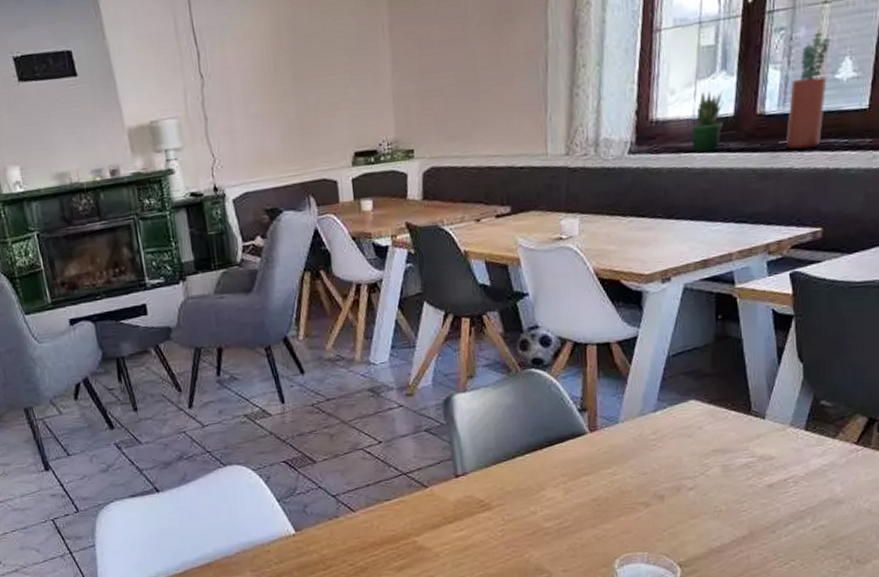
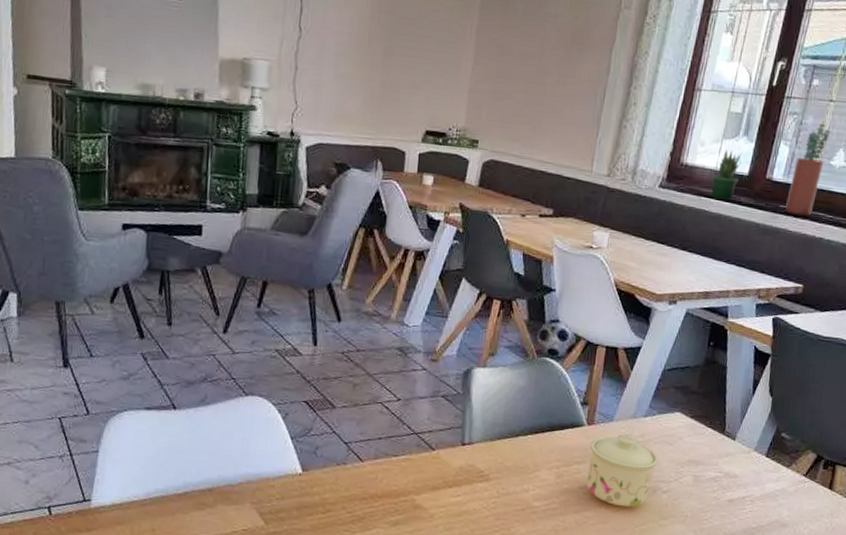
sugar bowl: none [597,434,678,513] -> present [586,434,659,508]

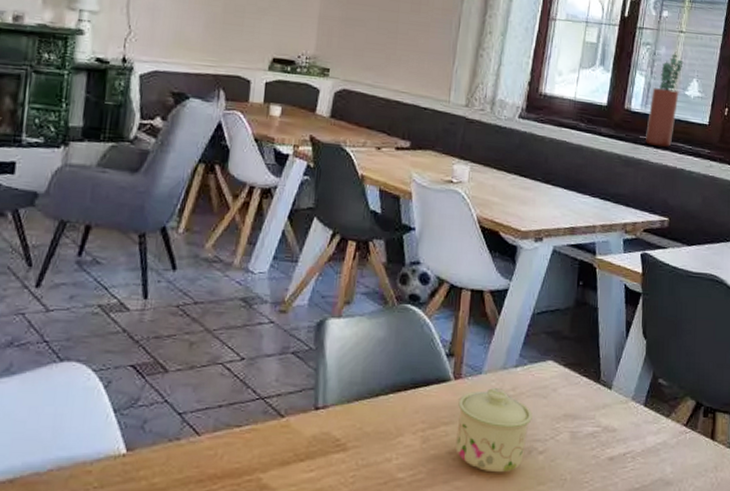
planter: present [712,150,743,201] -> none [572,80,601,132]

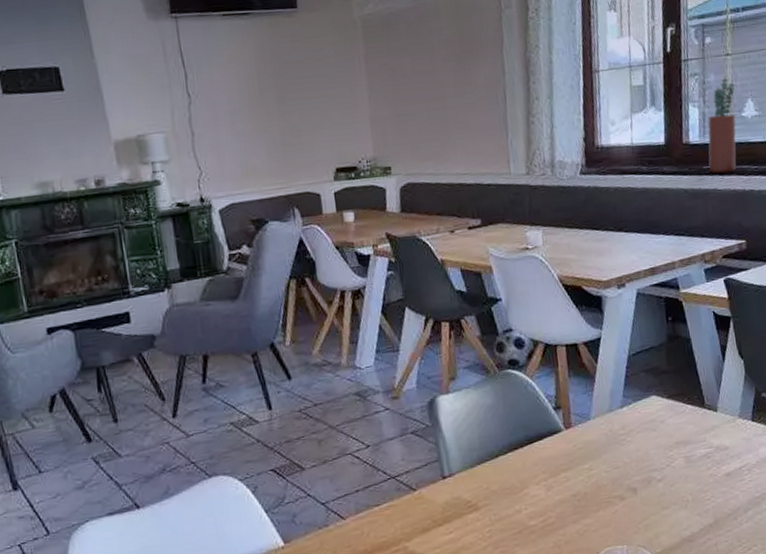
sugar bowl: present [455,388,533,473] -> none [573,429,646,507]

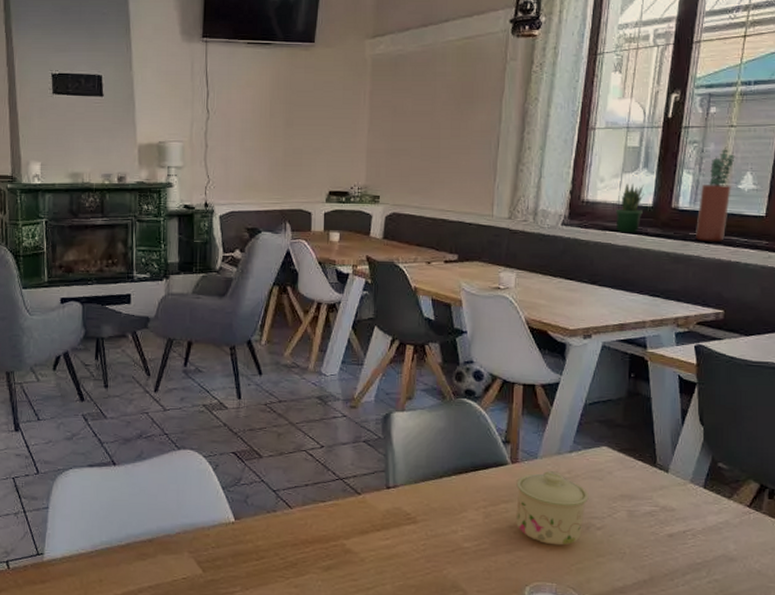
sugar bowl: none [573,429,646,507] -> present [516,471,589,546]
planter: none [630,123,657,175] -> present [615,183,645,233]

